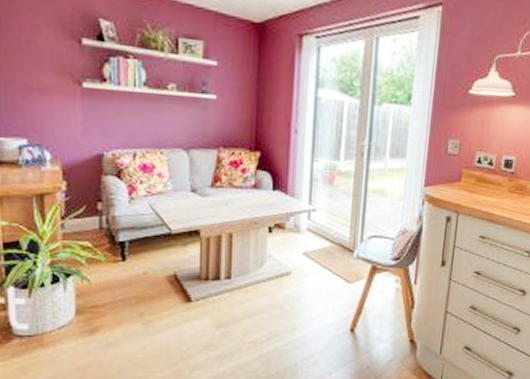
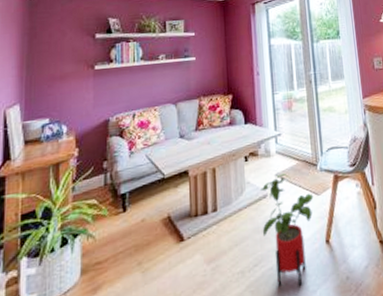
house plant: none [280,253,344,367] -> present [259,173,314,287]

